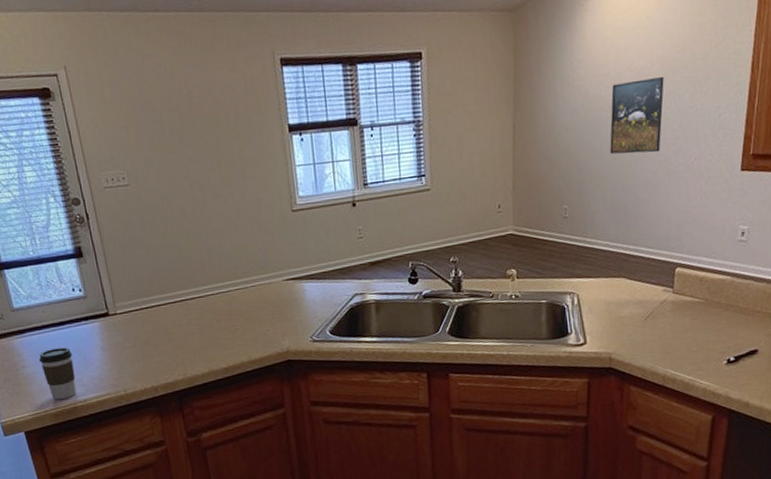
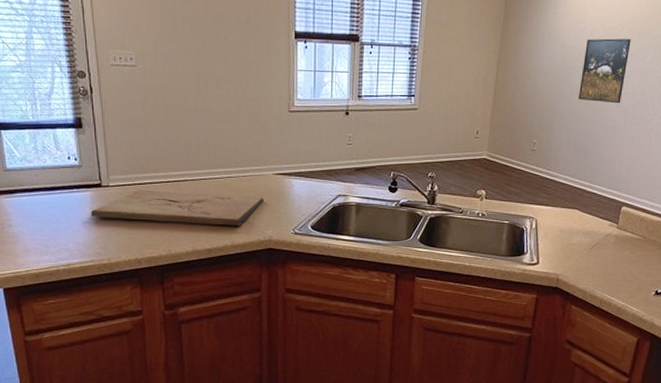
coffee cup: present [38,347,77,399] -> none [26,212,61,261]
cutting board: none [101,306,276,349] -> present [91,190,263,226]

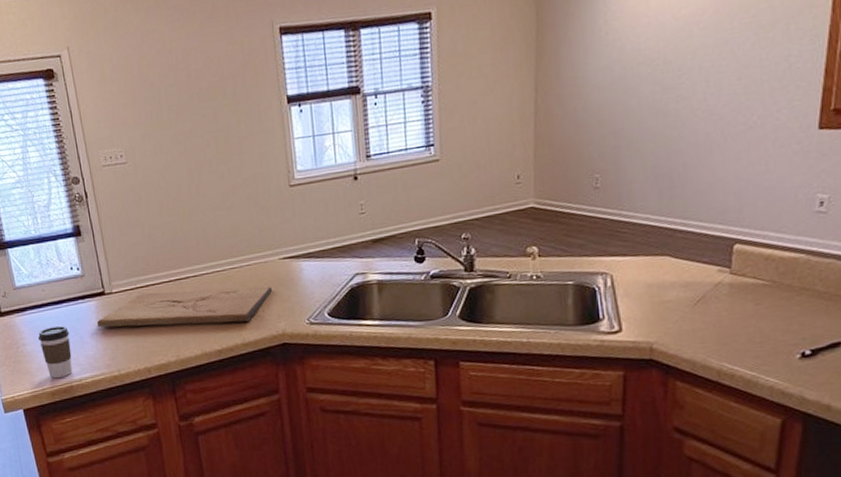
coffee cup: none [26,212,61,261] -> present [37,326,73,378]
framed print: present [579,38,631,104] -> none [651,23,719,115]

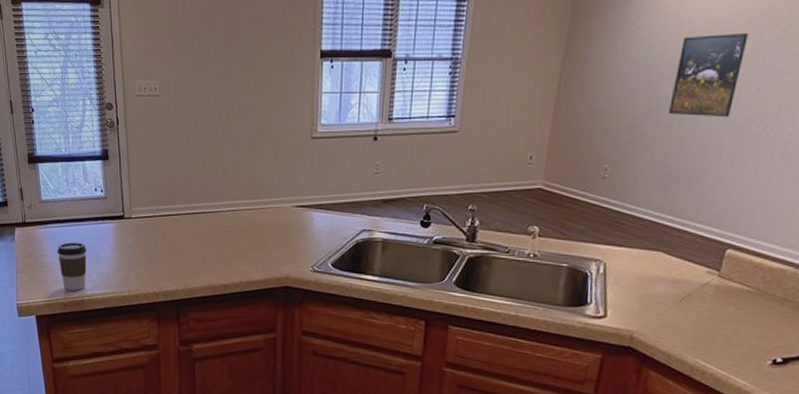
cutting board: present [97,286,272,328] -> none [114,222,282,261]
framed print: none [651,23,719,115] -> present [669,32,748,118]

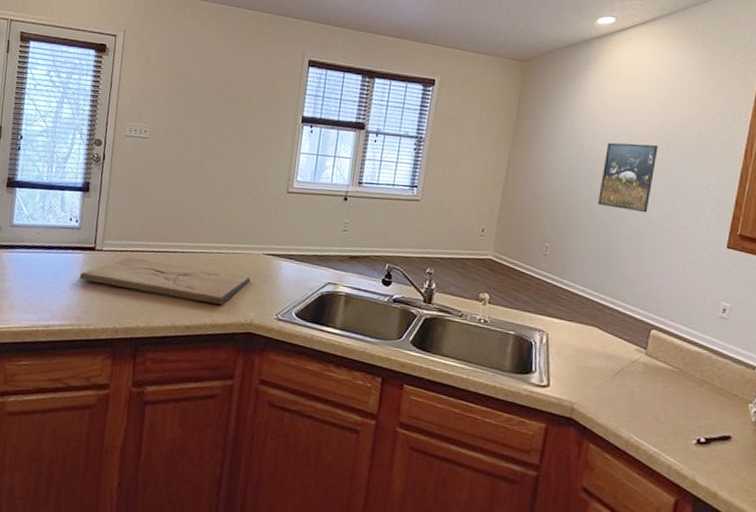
coffee cup: present [56,242,87,291] -> none [18,269,51,320]
cutting board: none [114,222,282,261] -> present [80,257,250,305]

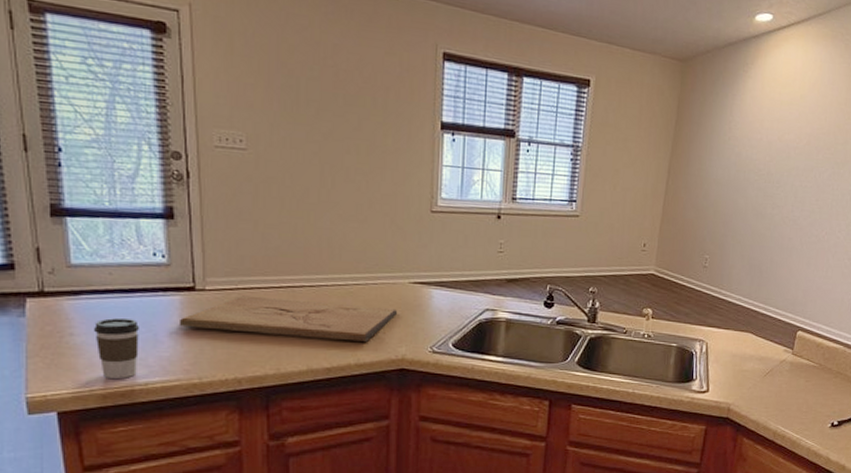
coffee cup: none [18,269,51,320] -> present [93,318,139,378]
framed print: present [598,142,658,213] -> none [754,150,809,221]

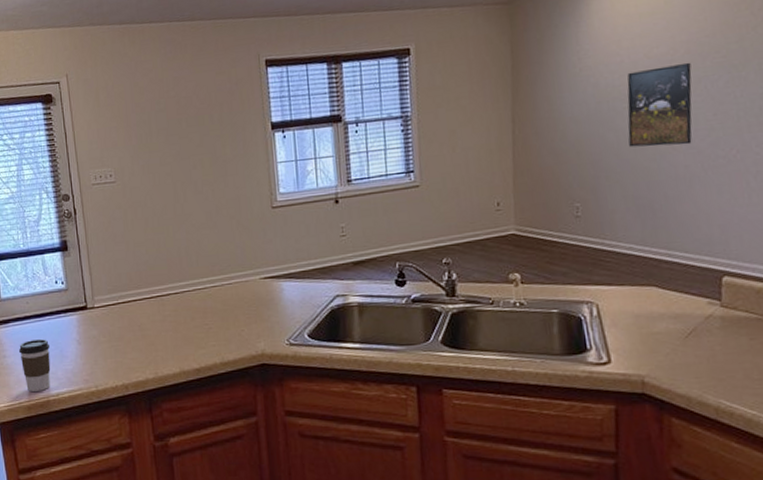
cutting board: present [180,295,397,342] -> none [78,305,252,342]
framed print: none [754,150,809,221] -> present [627,62,692,148]

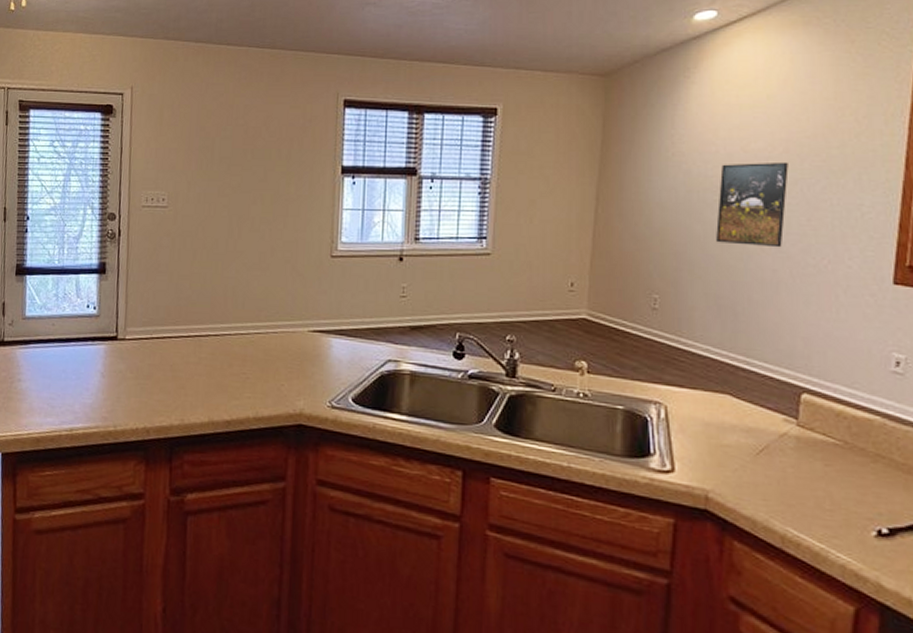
coffee cup: present [18,339,51,392] -> none [35,366,70,424]

